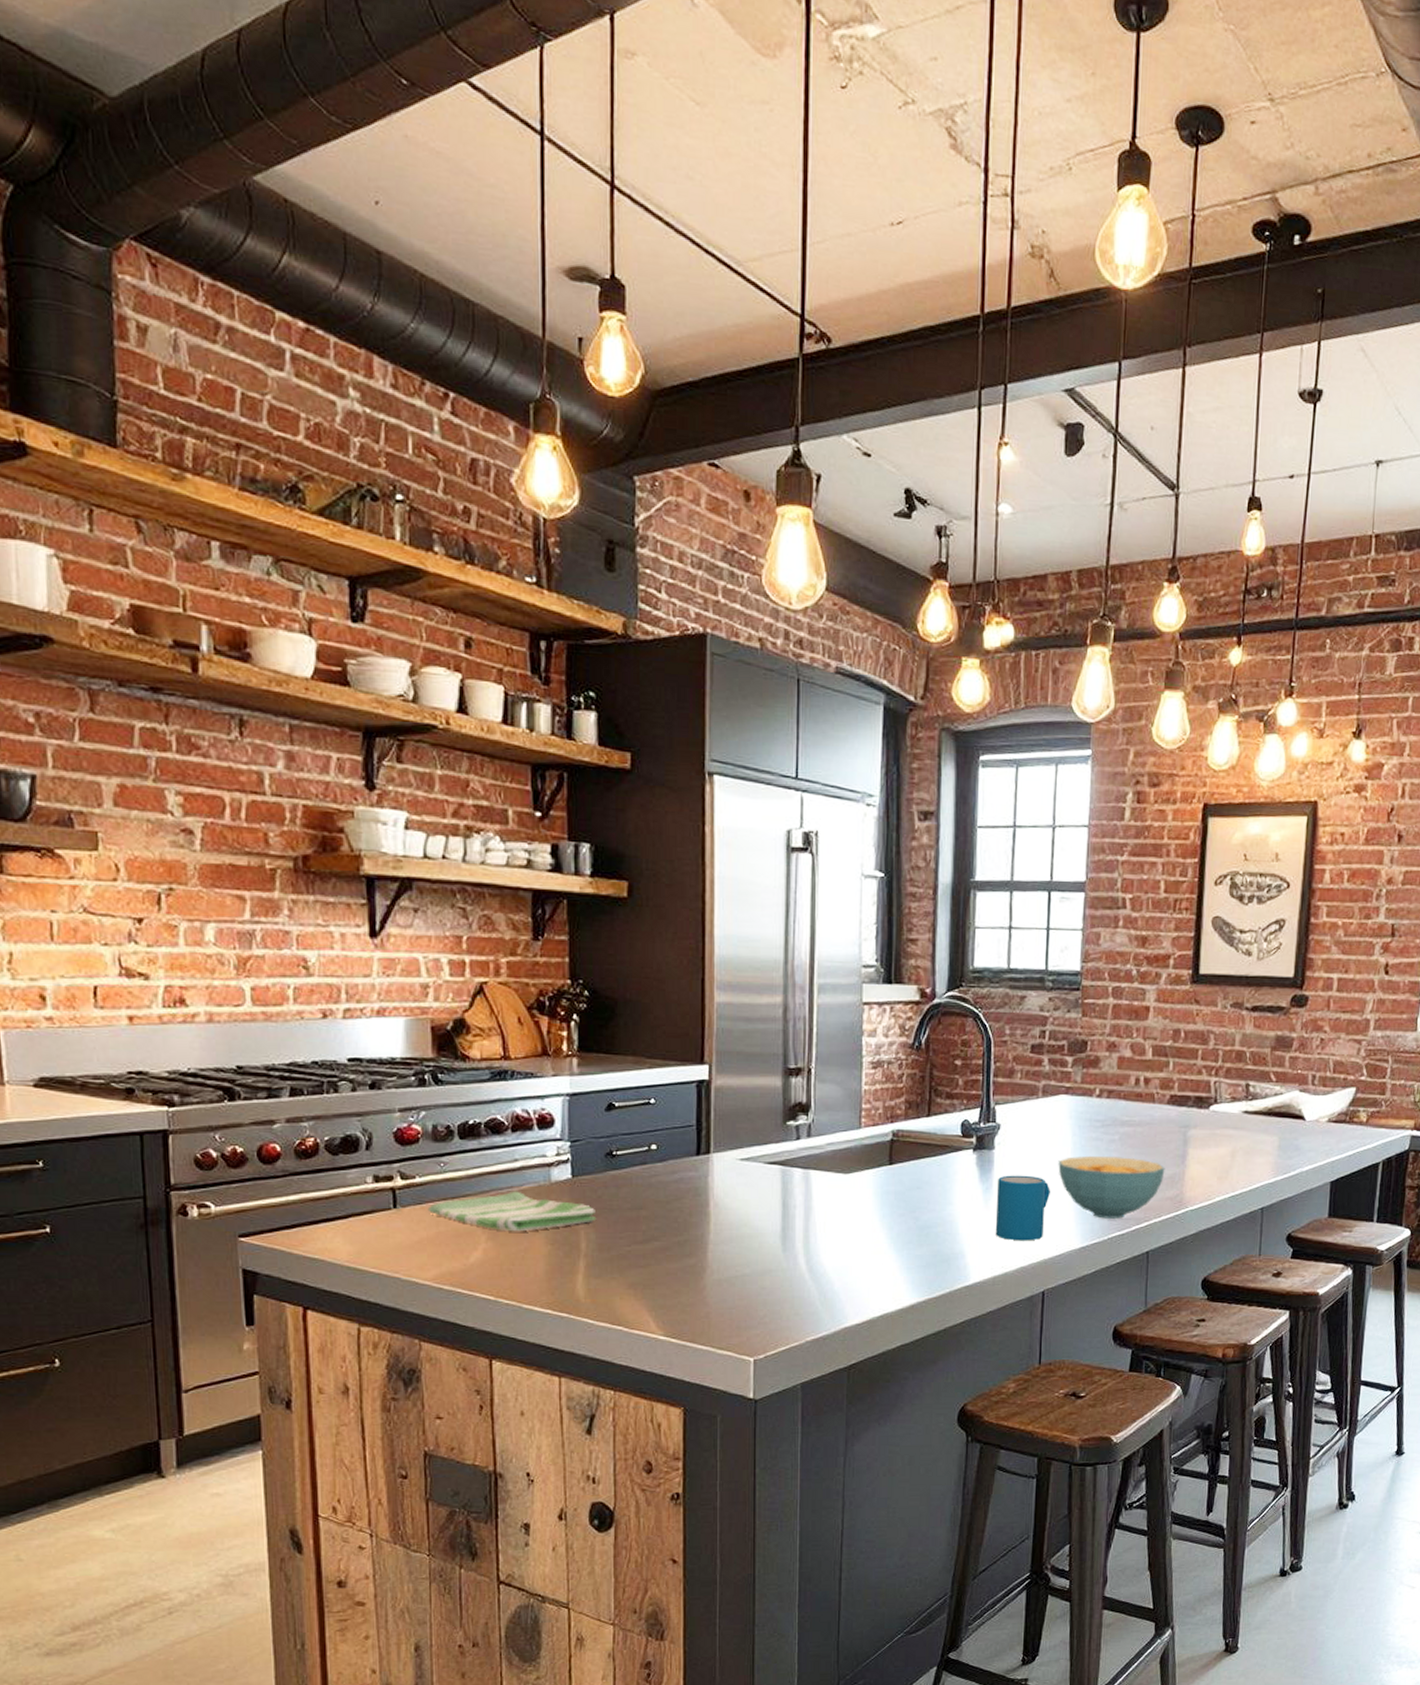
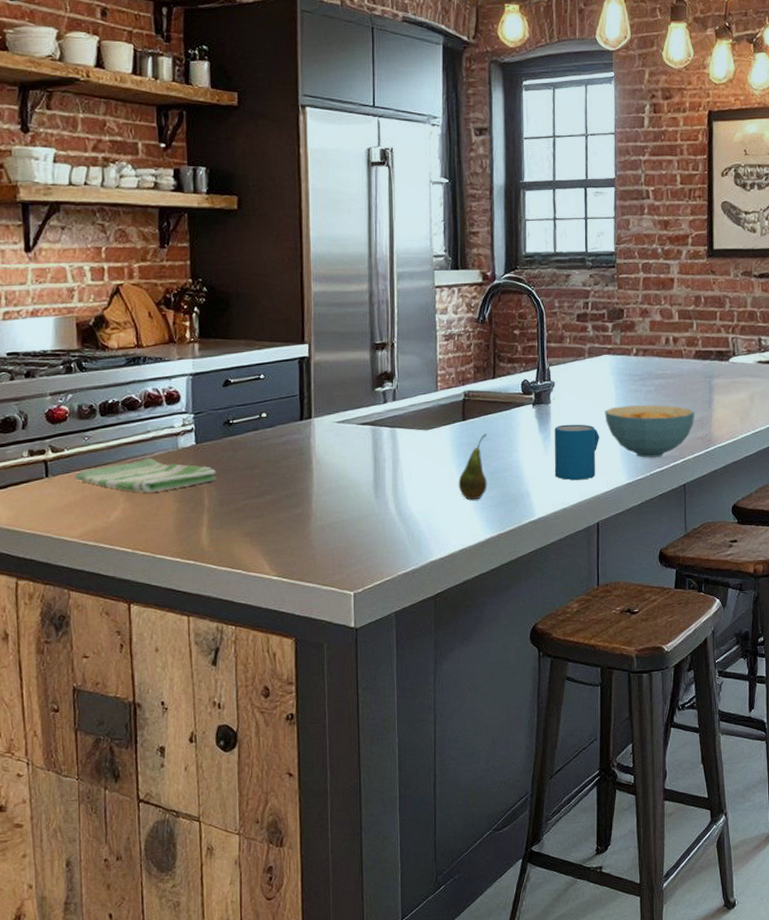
fruit: none [881,1181,917,1259] -> present [458,433,487,500]

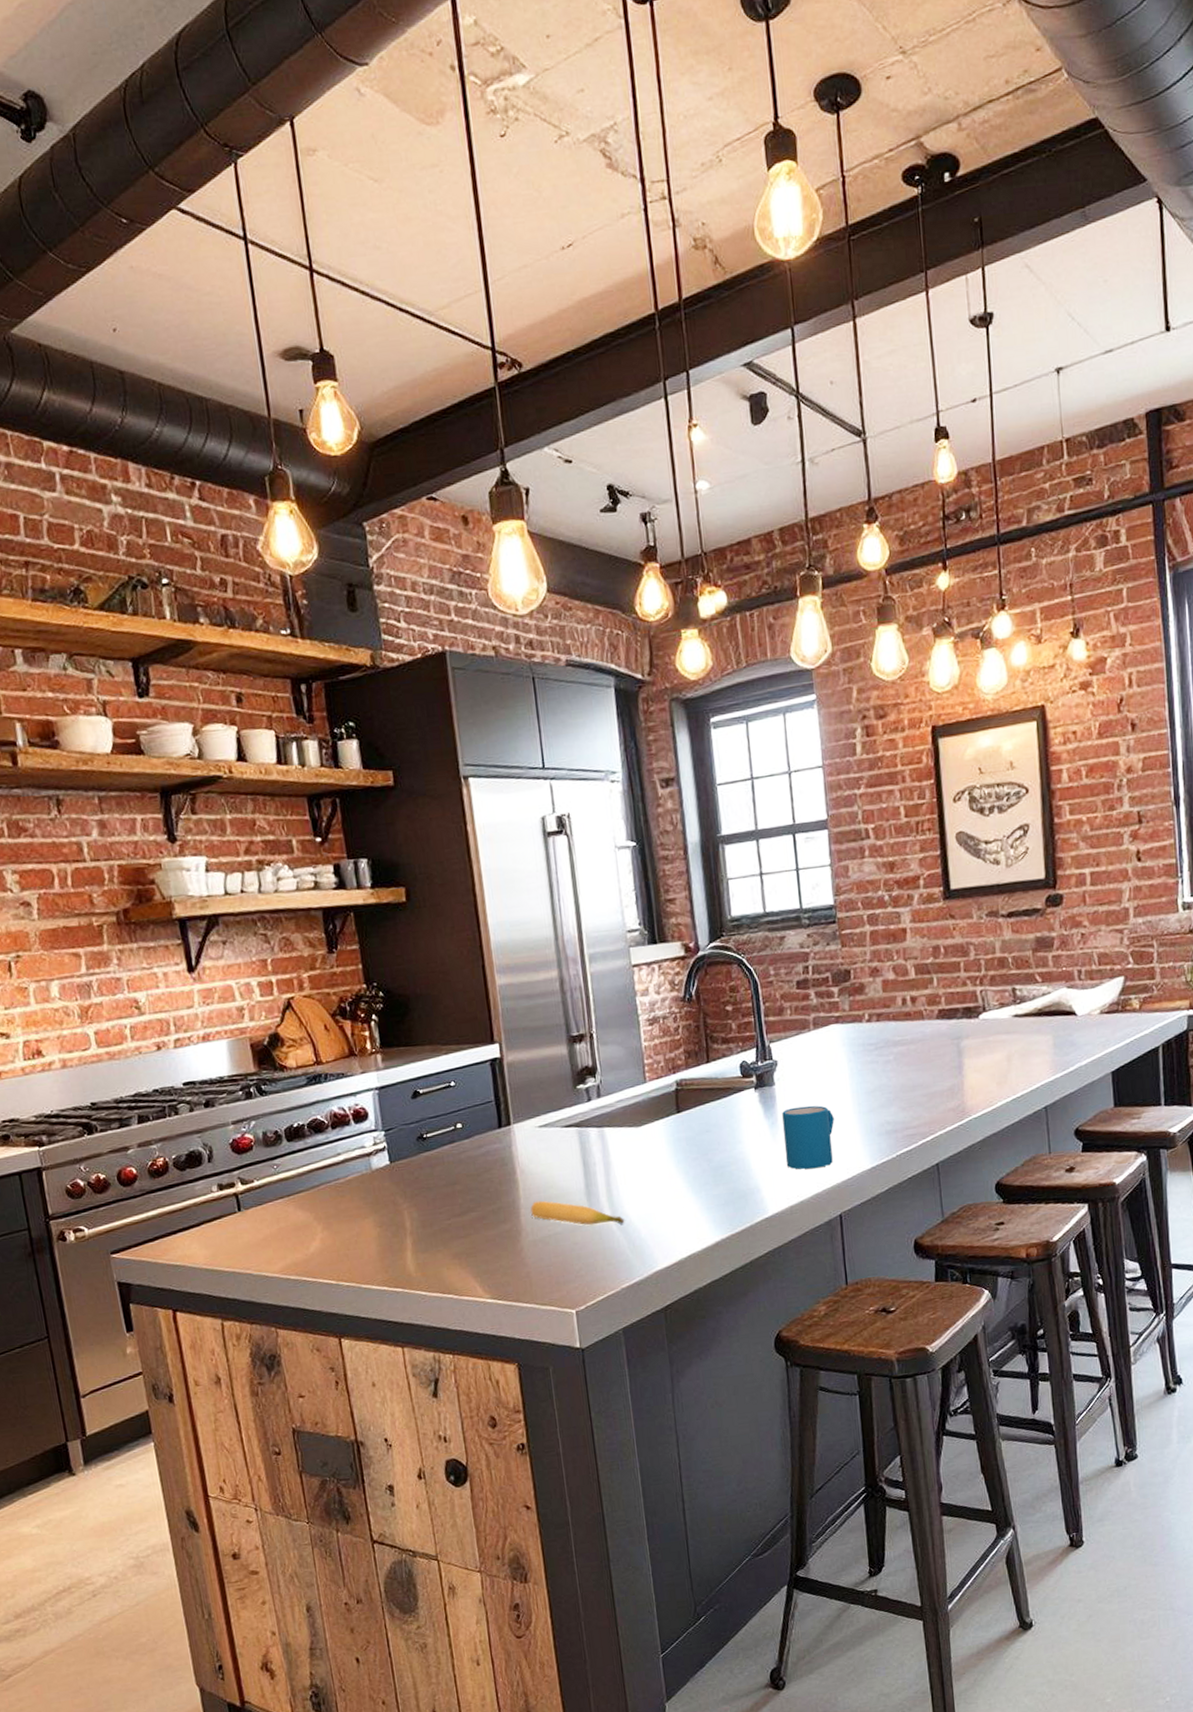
dish towel: present [74,457,217,493] -> none [267,1182,417,1220]
banana: none [322,489,407,517] -> present [530,1200,625,1225]
fruit: present [458,433,487,500] -> none [678,1125,712,1201]
cereal bowl: present [605,405,695,458] -> none [838,1075,944,1138]

